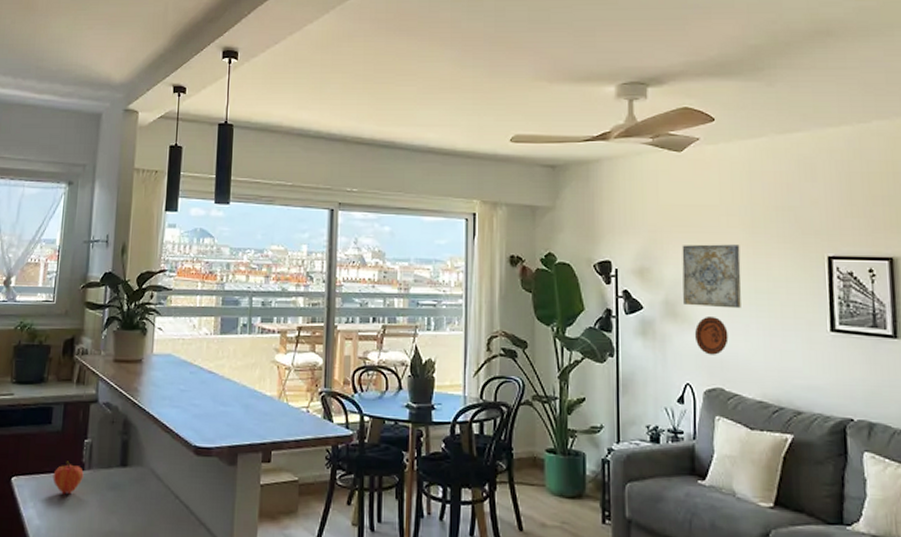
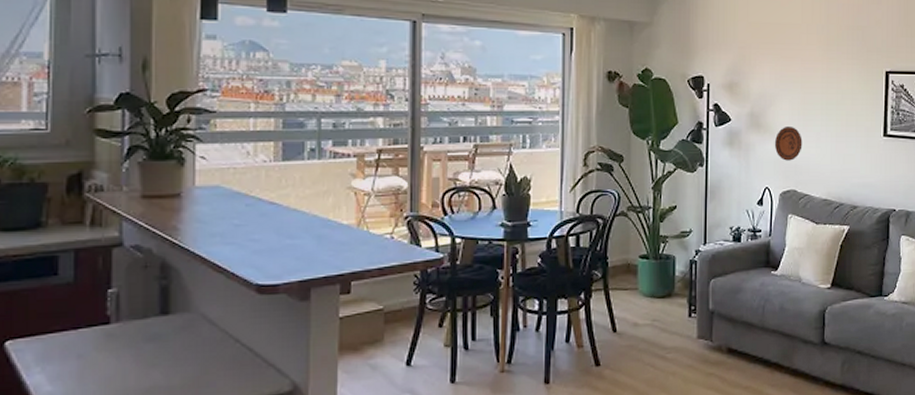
fruit: present [52,461,84,495] -> none [66,315,110,354]
wall art: present [682,244,741,309] -> none [766,60,816,119]

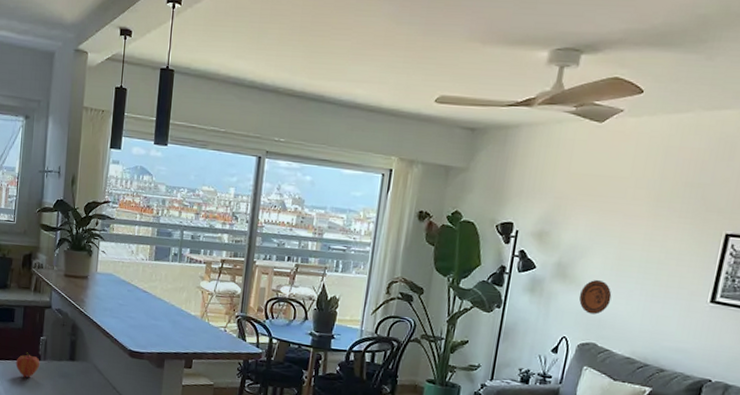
fruit: none [66,315,110,354] -> present [15,352,40,378]

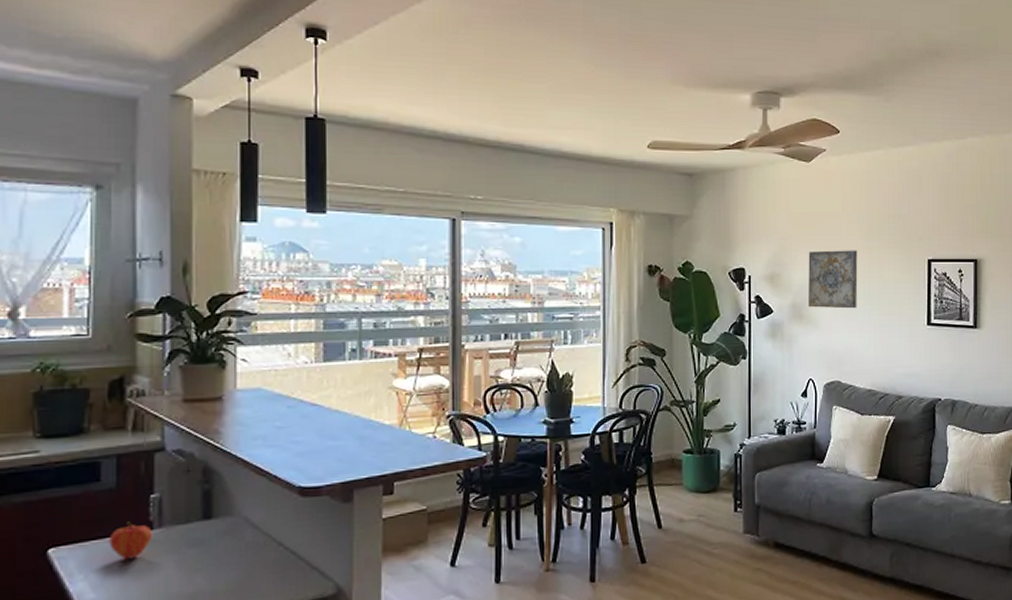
wall art: none [575,213,641,275] -> present [808,250,858,309]
decorative plate: present [579,280,612,315] -> none [817,317,846,352]

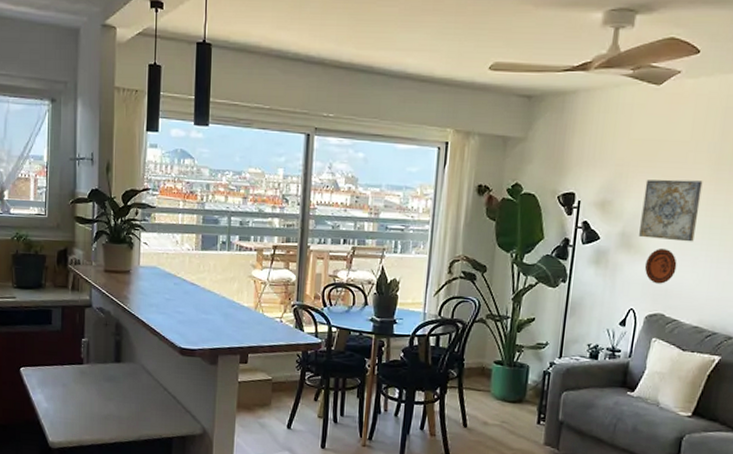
fruit: present [109,521,153,560] -> none [56,356,83,384]
decorative plate: none [817,317,846,352] -> present [644,249,677,284]

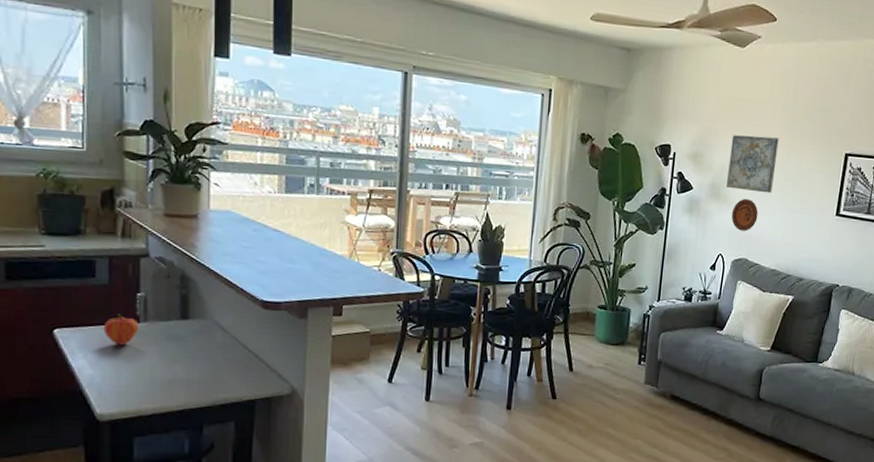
fruit: none [56,356,83,384] -> present [103,314,139,346]

